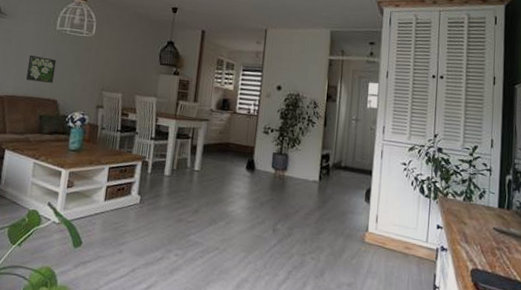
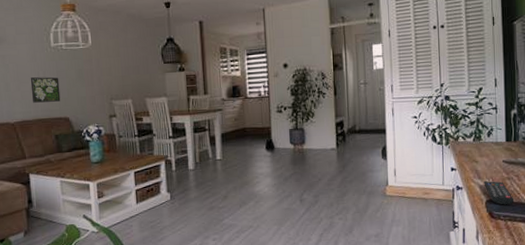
remote control: none [471,246,503,279] -> present [484,180,514,205]

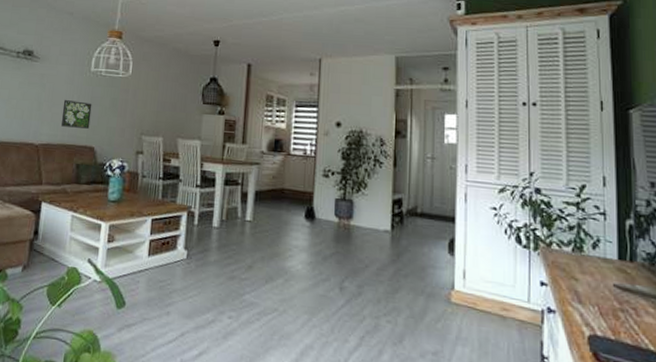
remote control: present [484,180,514,205] -> none [586,307,631,348]

